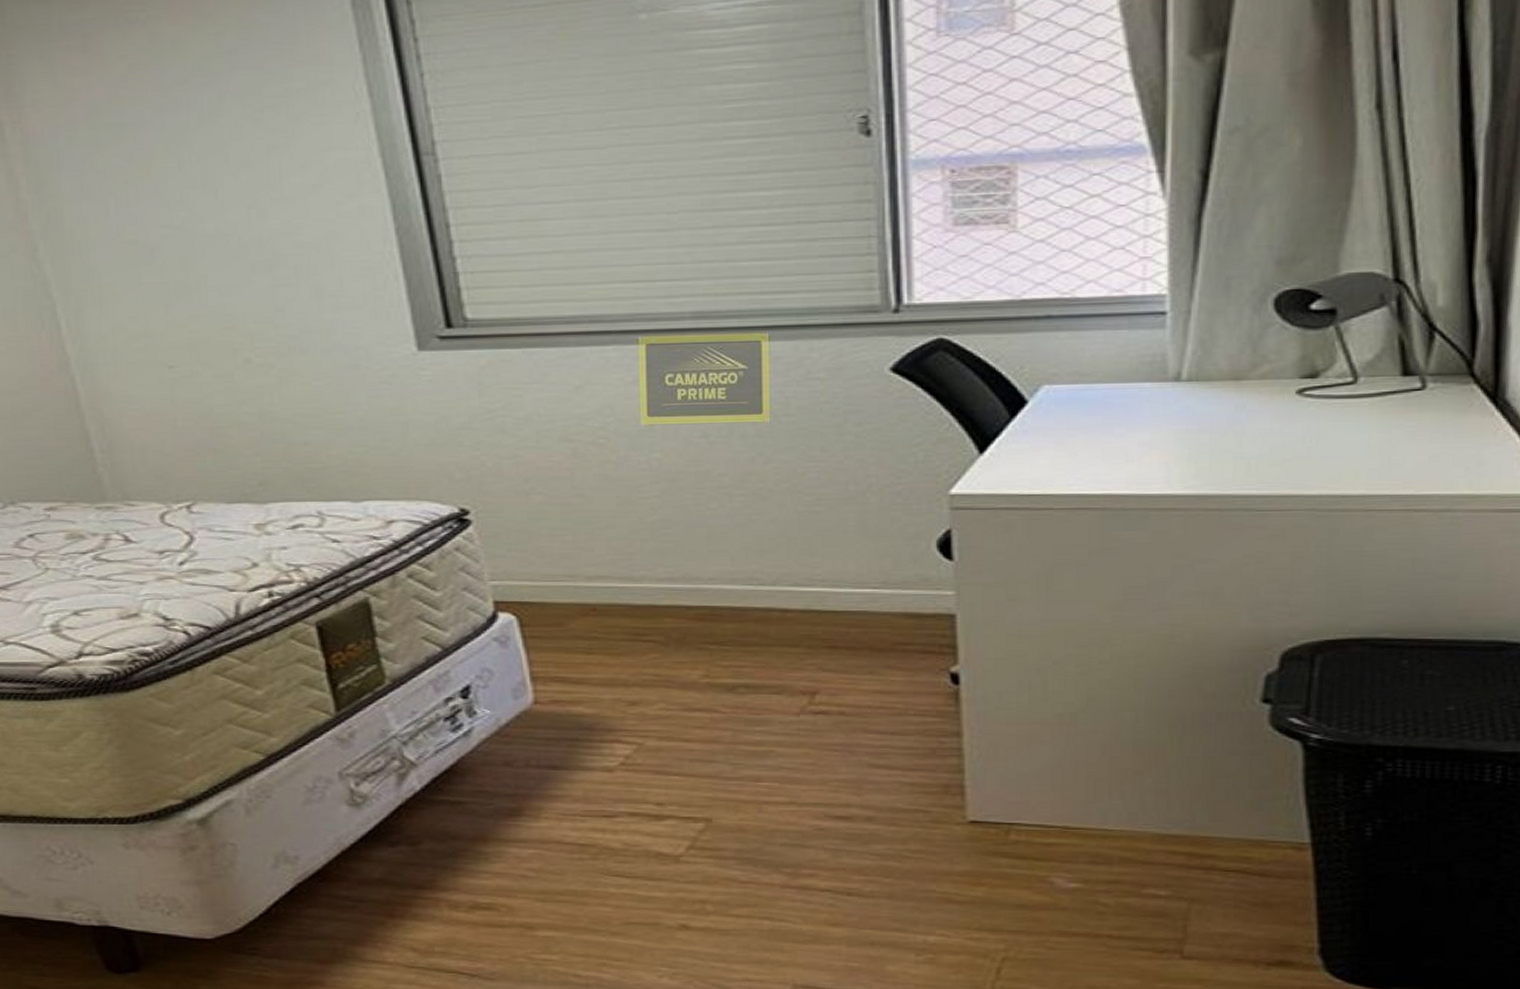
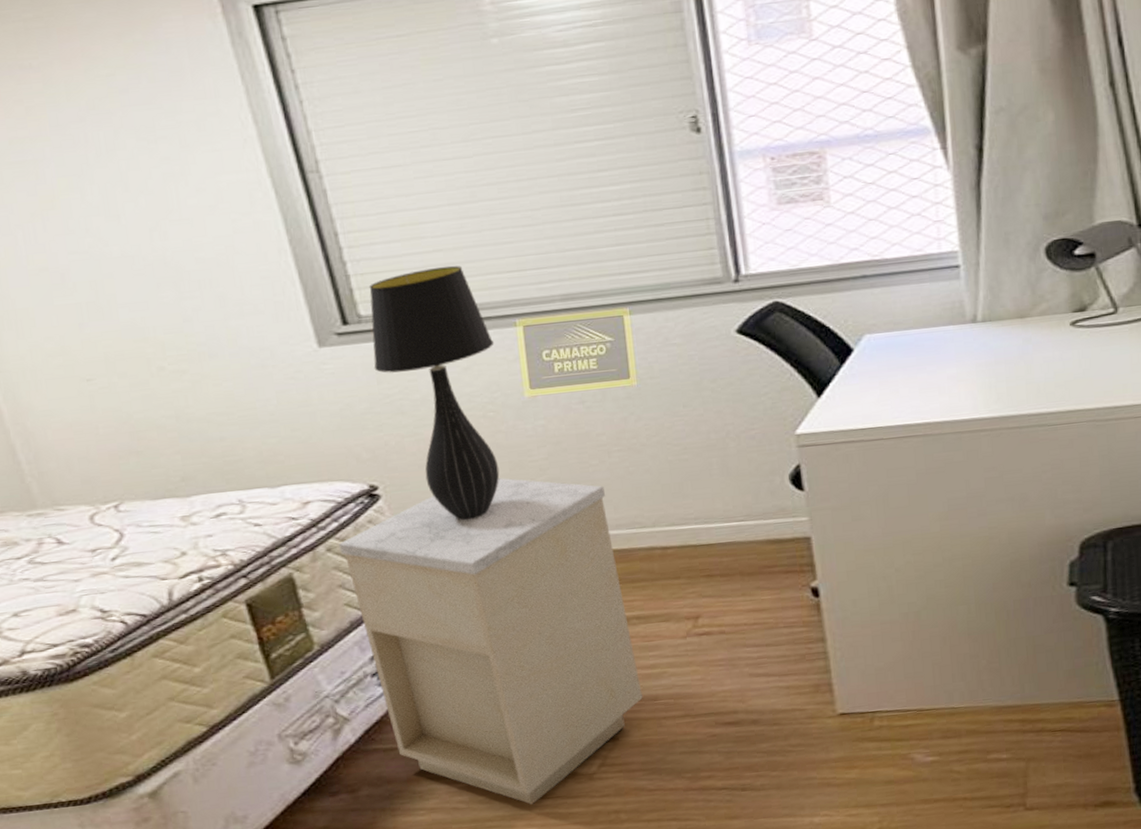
nightstand: none [421,514,744,882] -> present [339,478,643,805]
table lamp: none [476,269,612,557] -> present [369,265,500,520]

